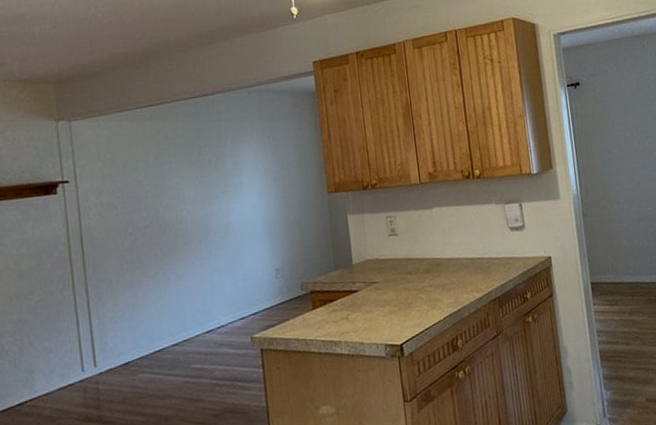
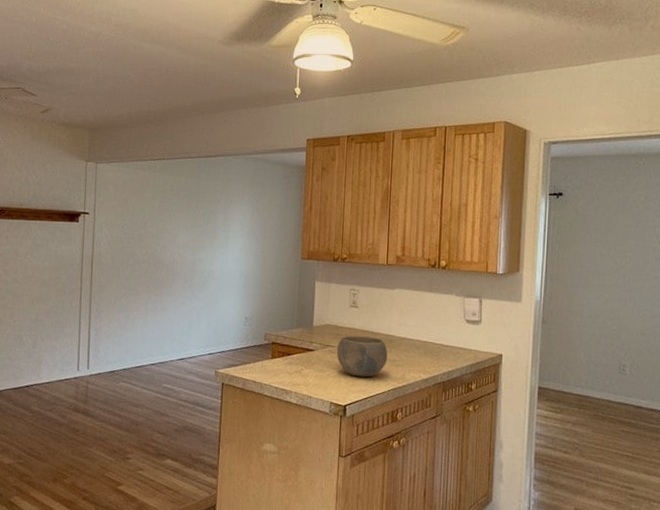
bowl: none [382,263,438,311] -> present [336,335,388,377]

